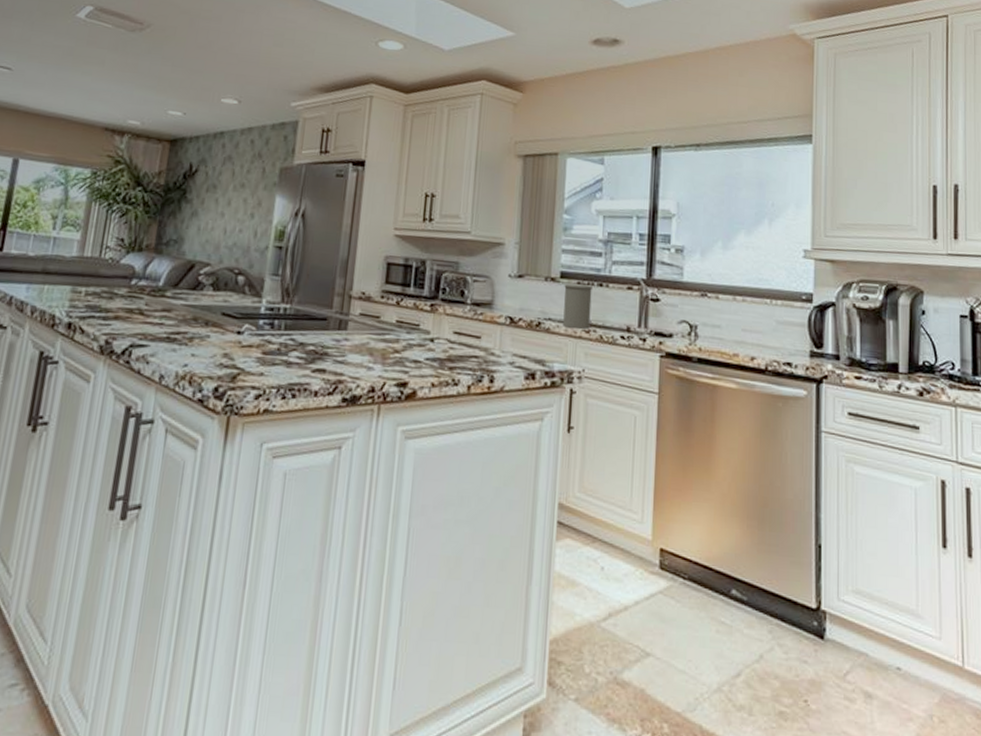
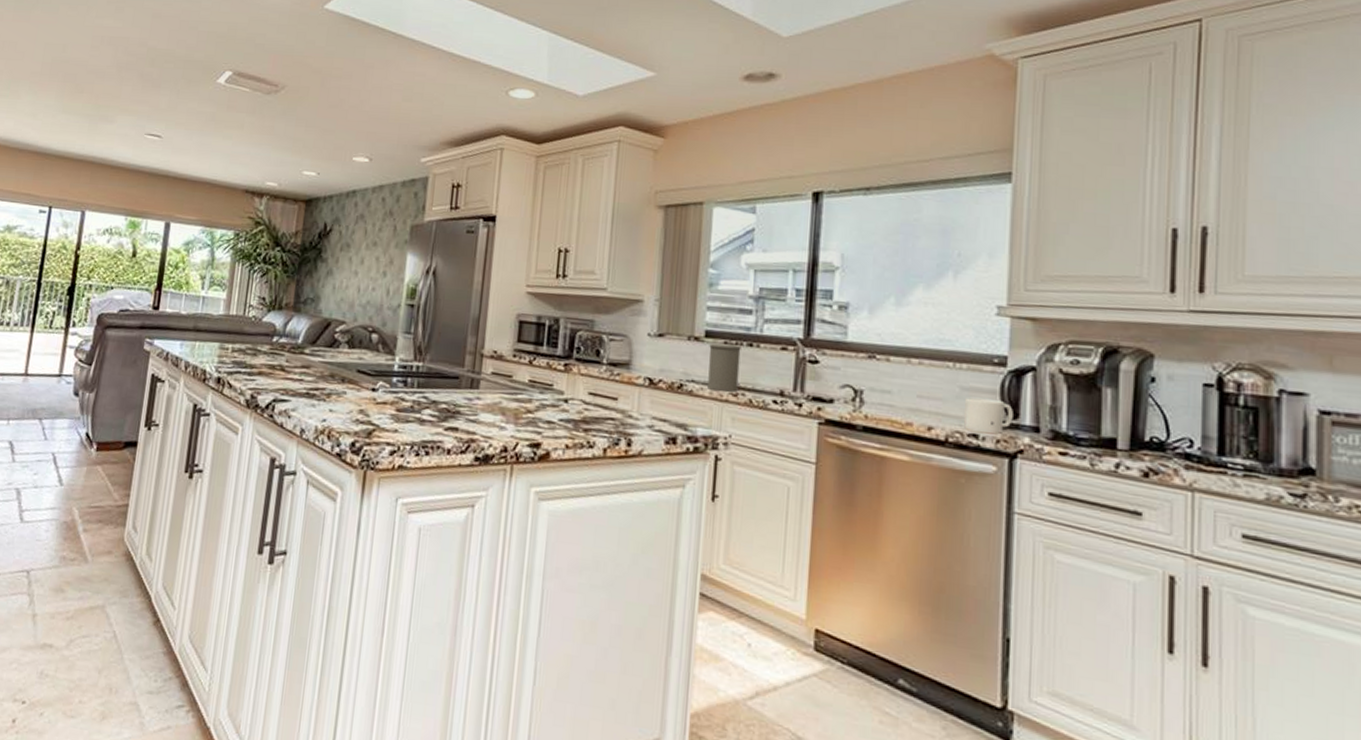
mug: none [780,330,819,363] -> present [964,397,1013,435]

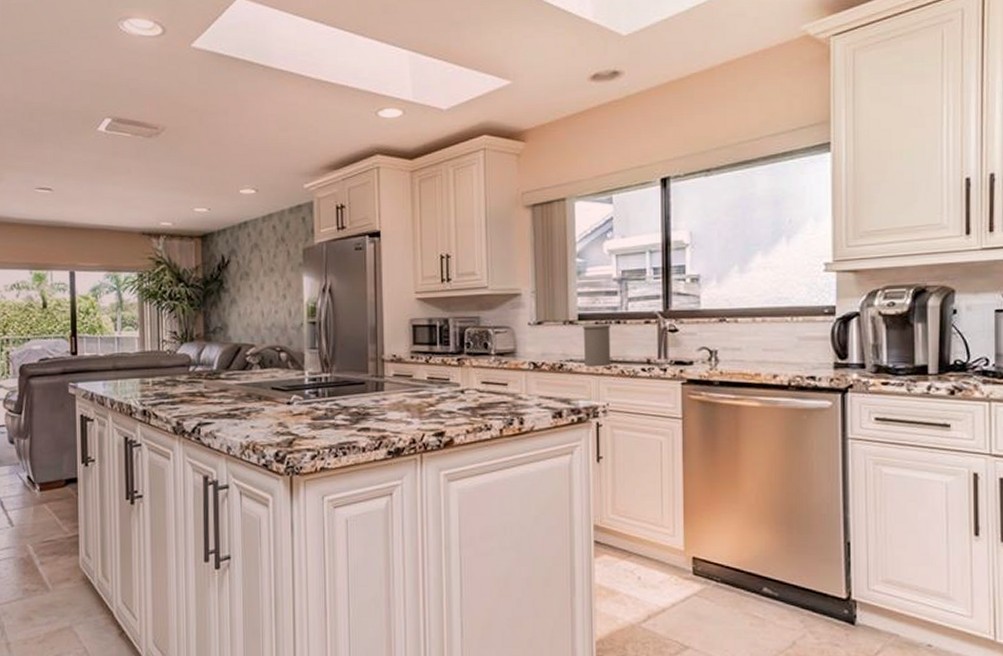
mug: present [964,397,1013,435] -> none [803,344,843,375]

